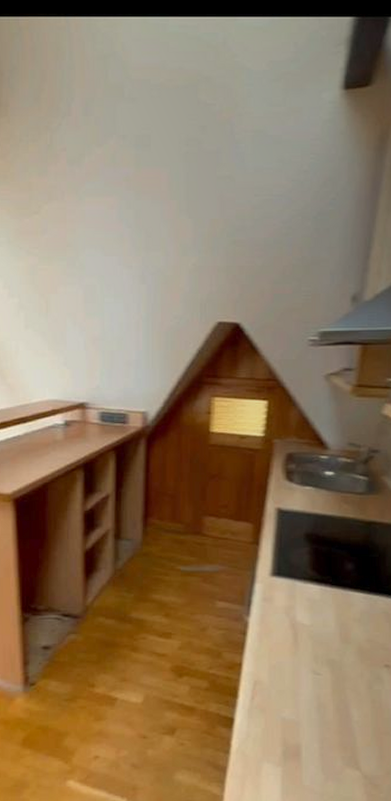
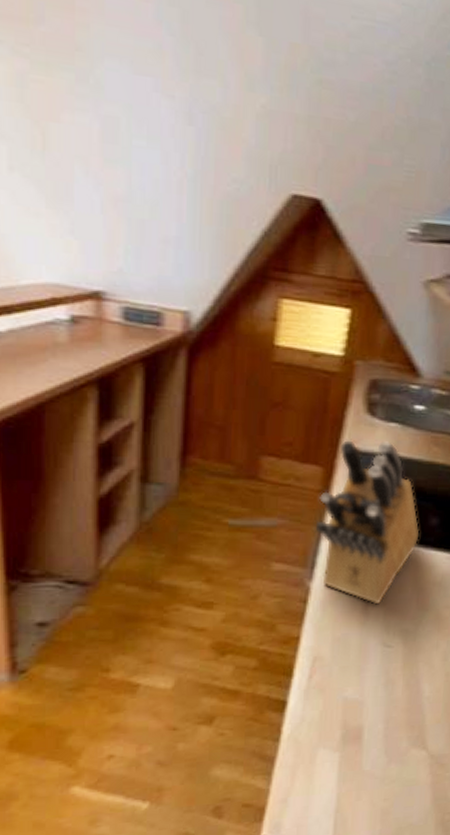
knife block: none [249,501,338,637] -> present [315,440,420,605]

